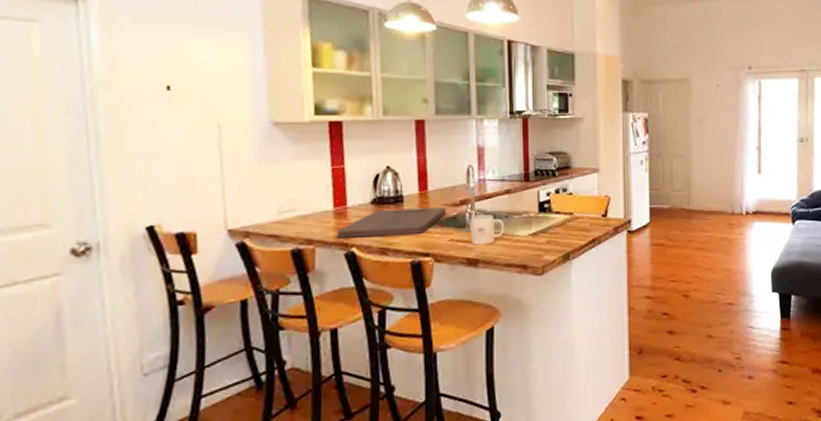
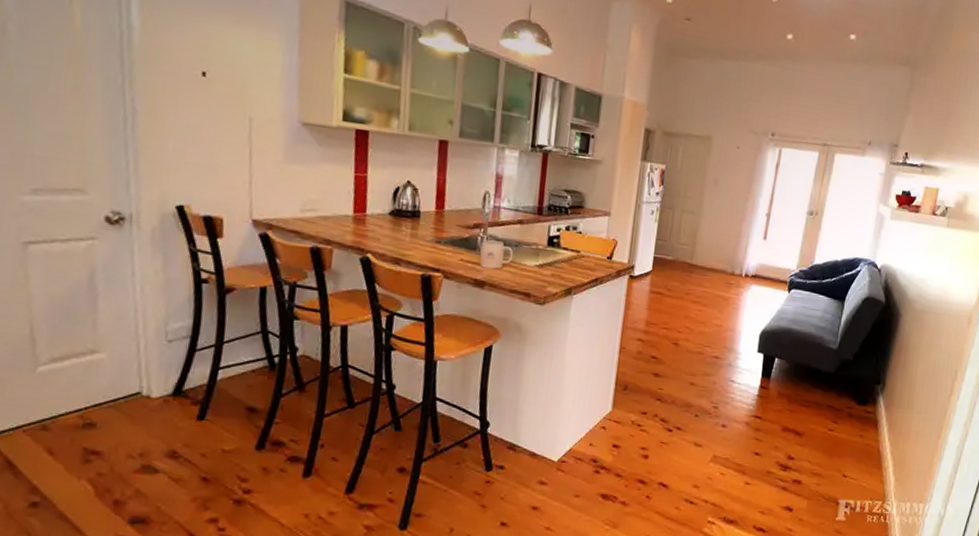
cutting board: present [337,207,446,238] -> none [355,221,459,250]

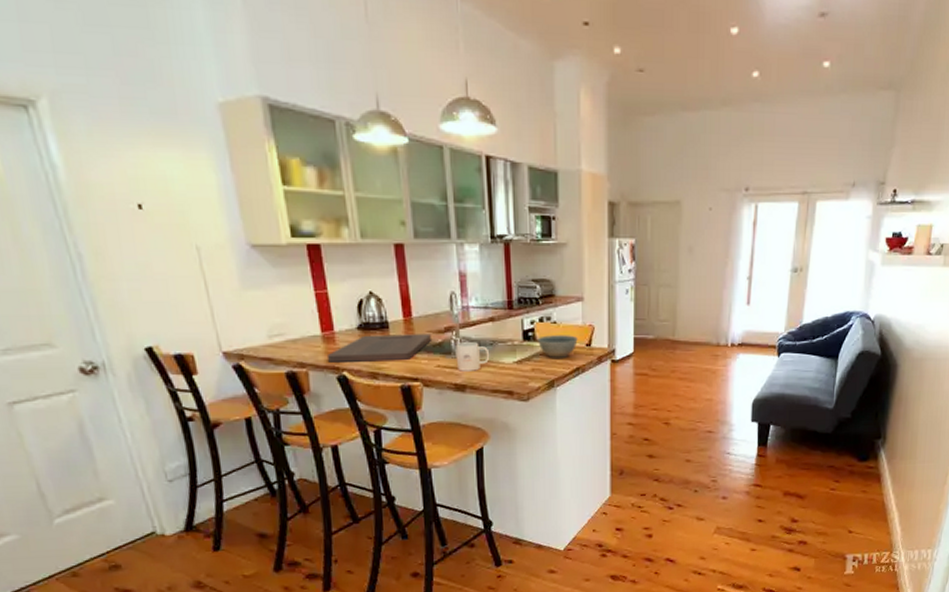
cutting board: none [355,221,459,250] -> present [328,334,431,362]
bowl: none [561,243,600,269] -> present [538,335,578,359]

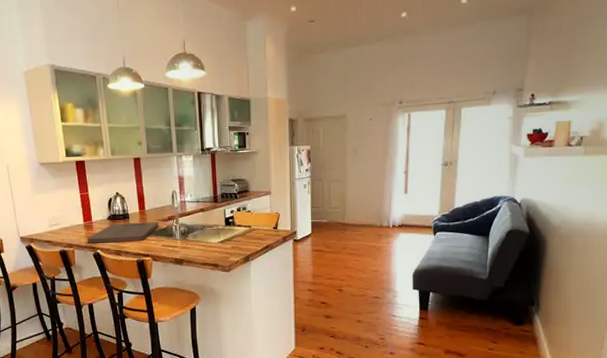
mug: present [455,342,490,371] -> none [176,227,201,249]
bowl: present [538,335,578,359] -> none [236,221,267,240]

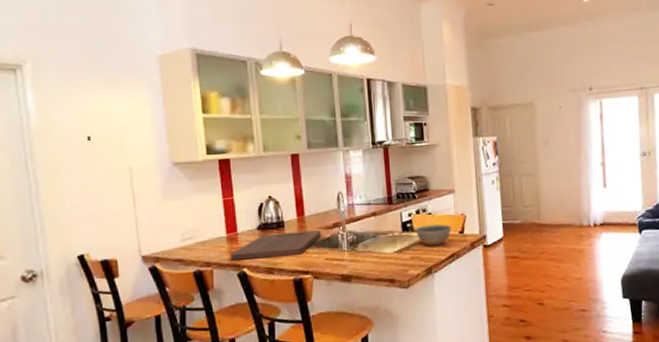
bowl: none [236,221,267,240] -> present [415,224,452,247]

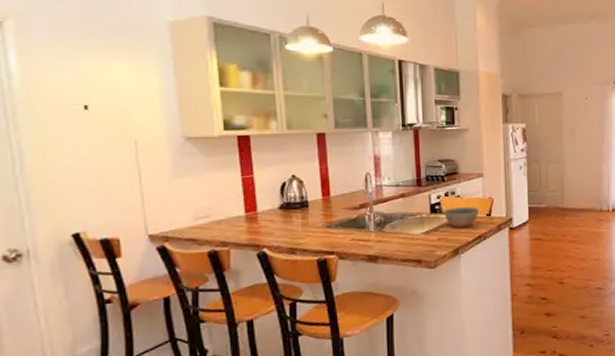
cutting board: present [231,230,321,261] -> none [250,211,347,240]

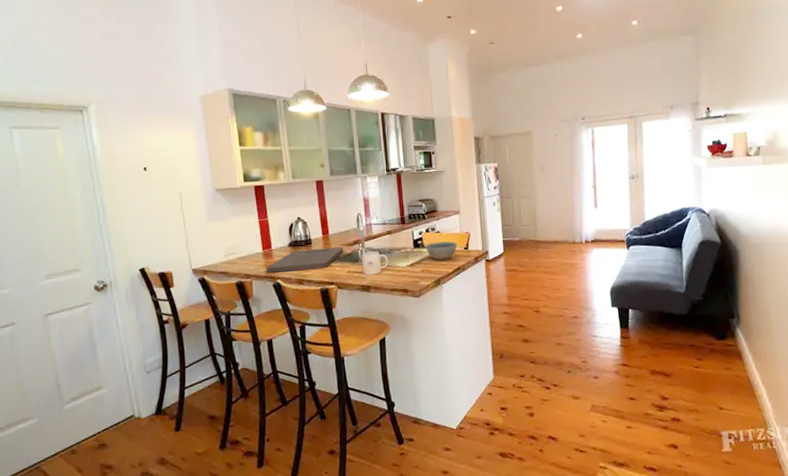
cutting board: none [250,211,347,240] -> present [267,247,343,273]
mug: none [369,216,401,244] -> present [362,251,389,275]

